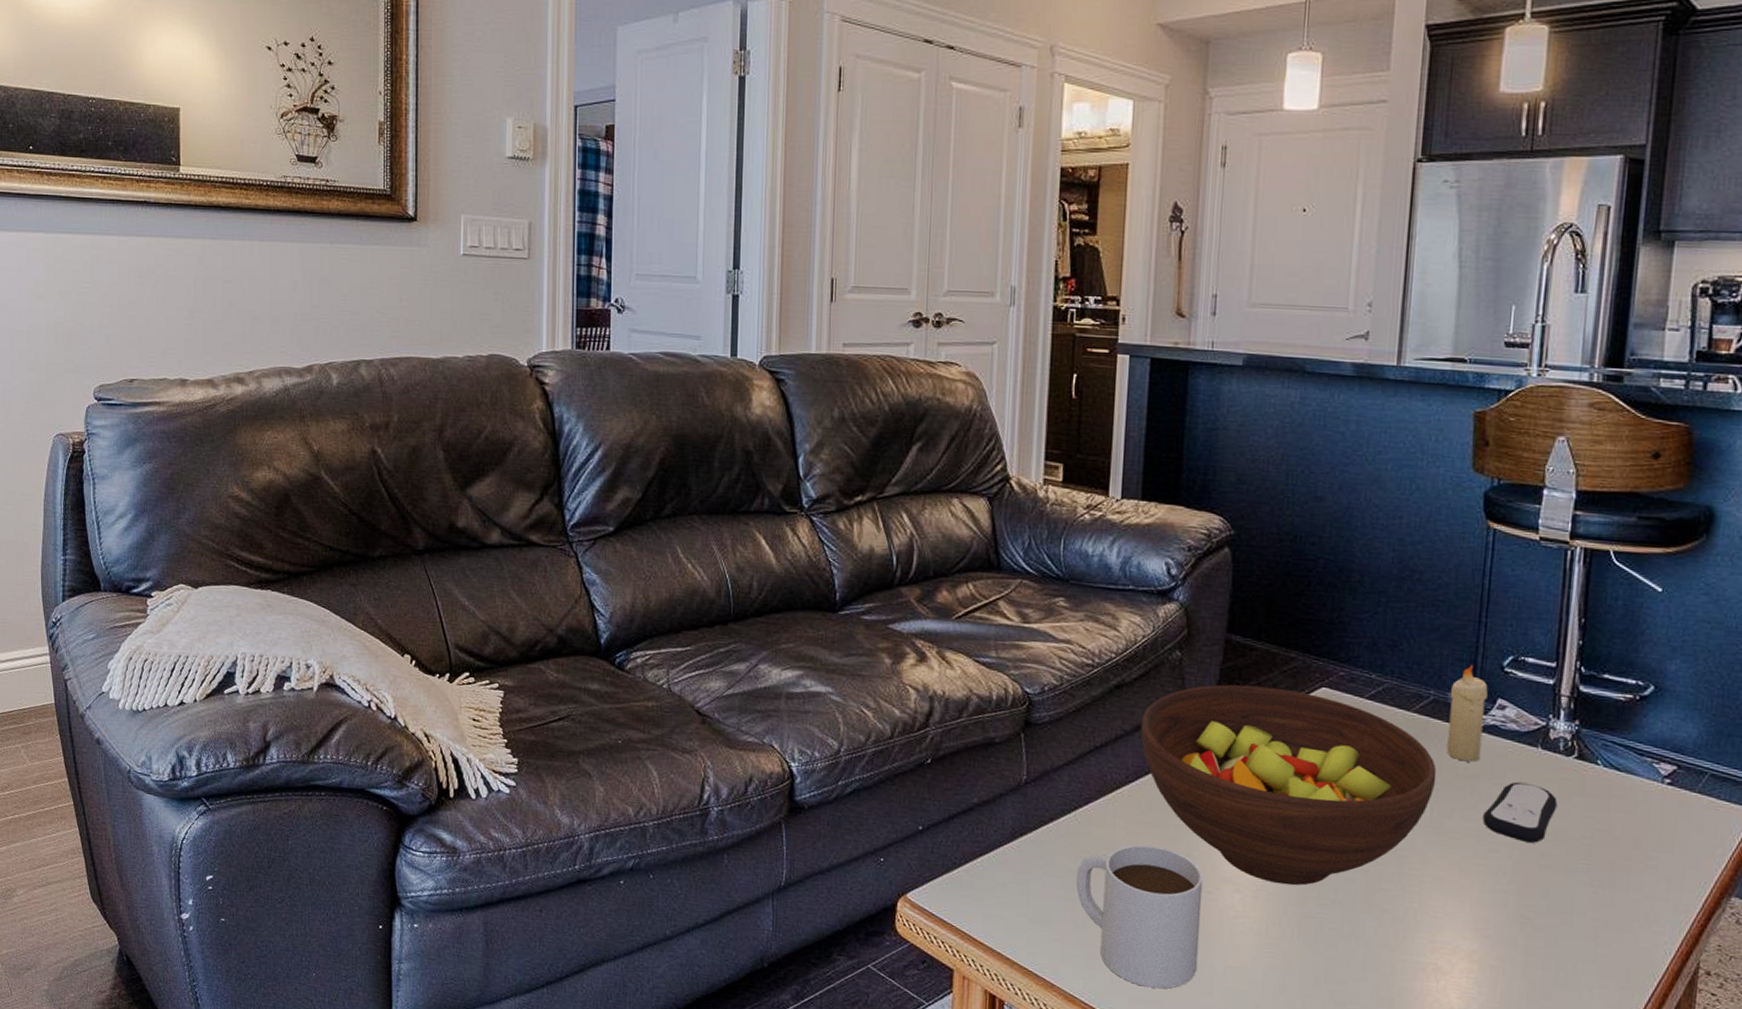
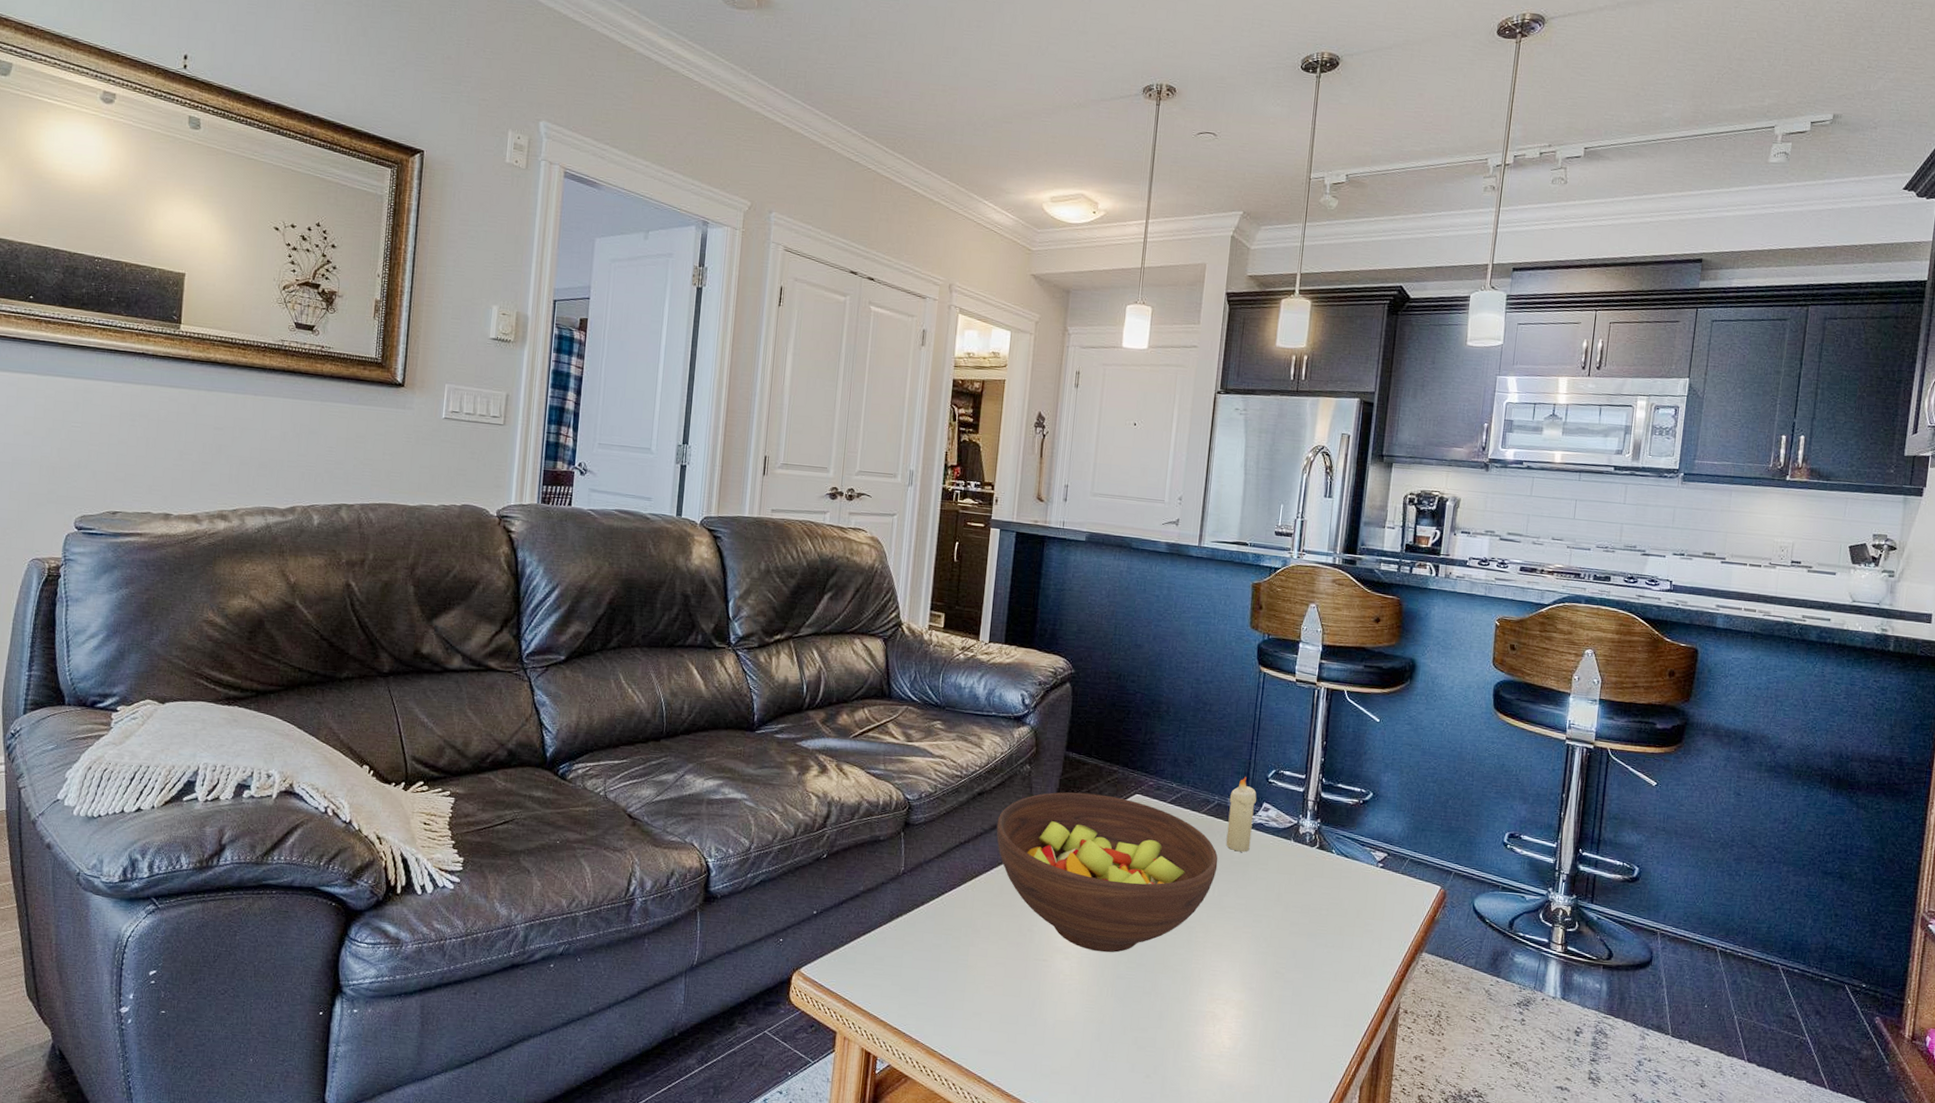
mug: present [1076,844,1204,989] -> none [940,922,1041,1041]
remote control: present [1483,781,1557,843] -> none [1250,867,1304,914]

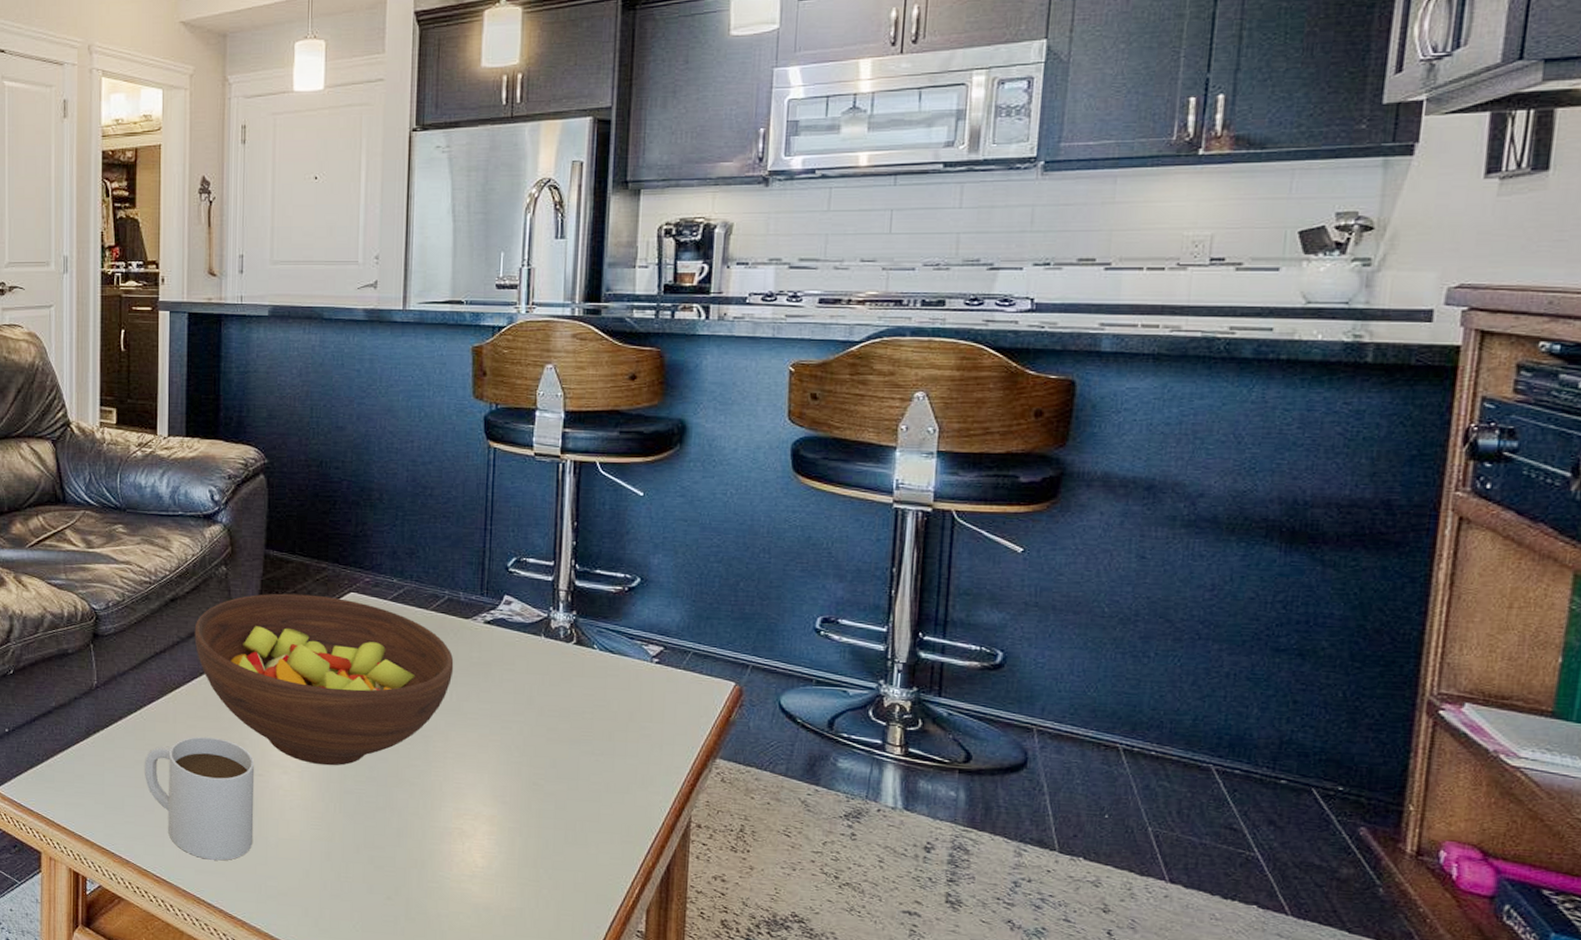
mug: none [940,922,1041,1041] -> present [145,736,255,861]
candle: present [1226,777,1257,852] -> none [462,567,495,652]

